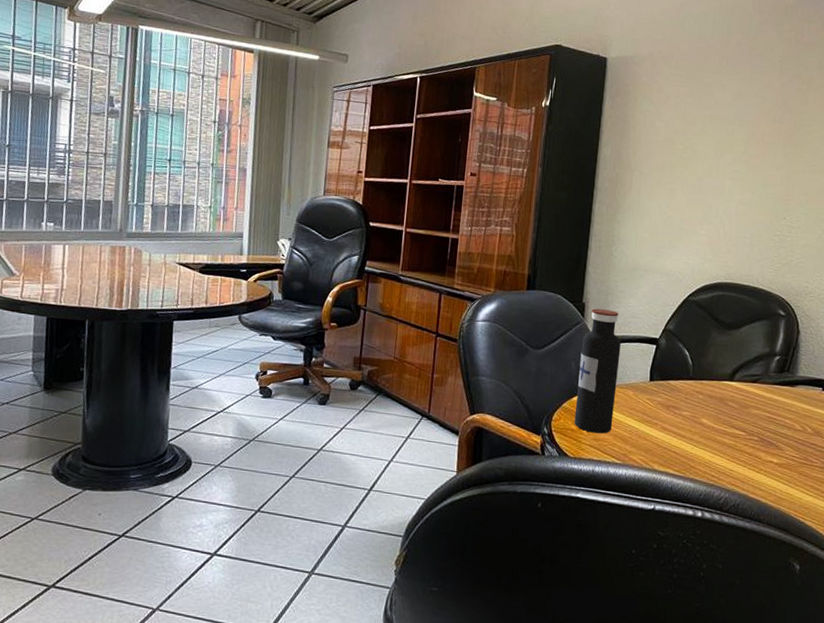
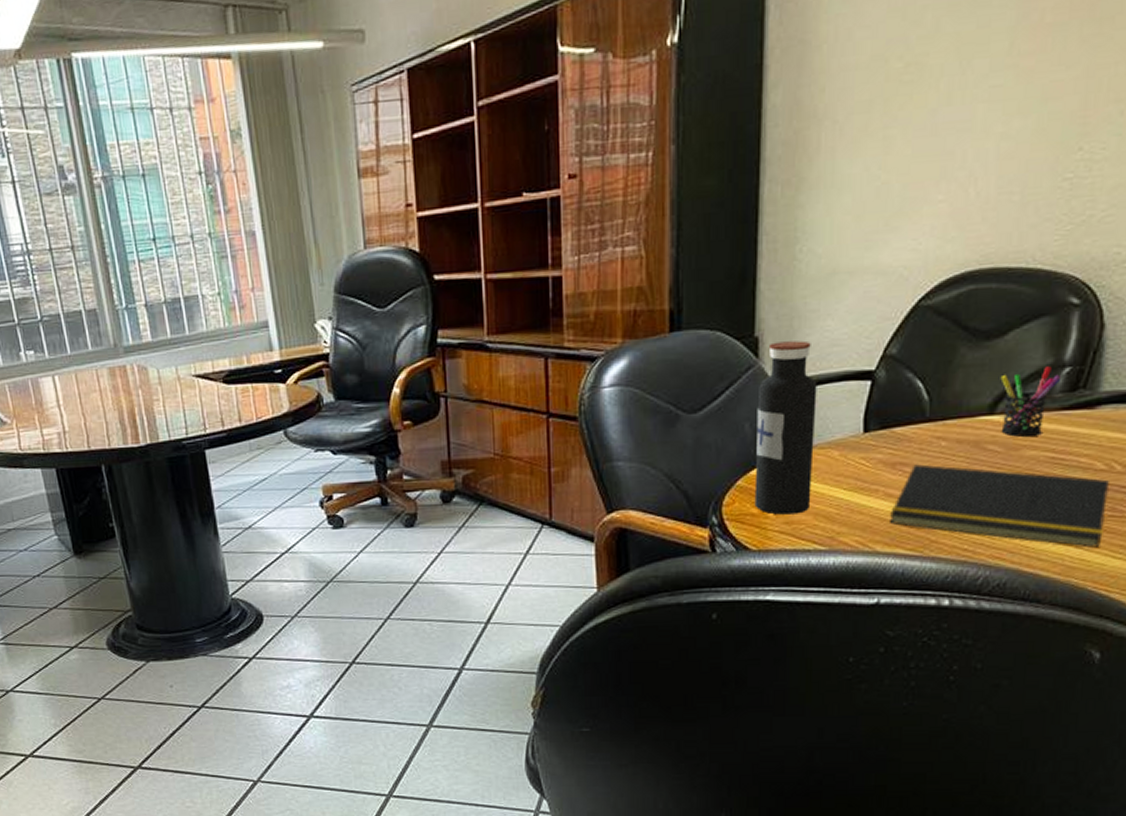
notepad: none [664,409,805,485] -> present [890,464,1111,548]
pen holder: none [737,353,774,400] -> present [1000,366,1062,437]

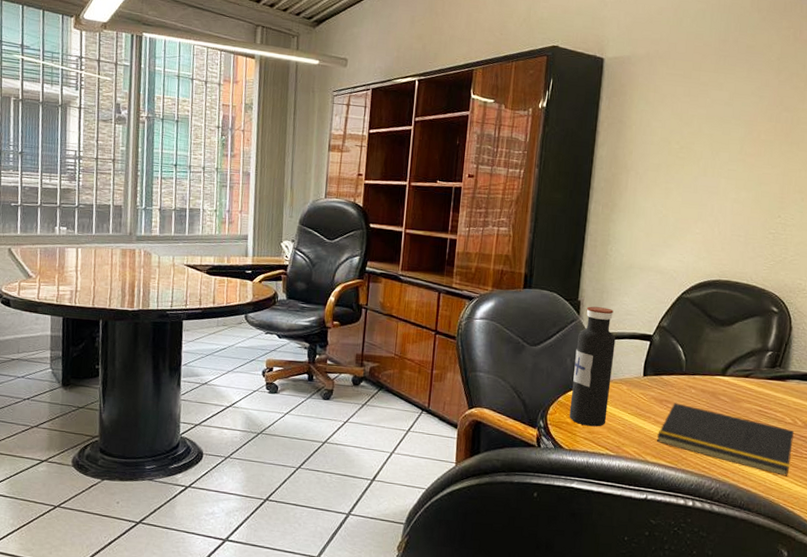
pen holder: present [1000,366,1062,437] -> none [729,349,766,394]

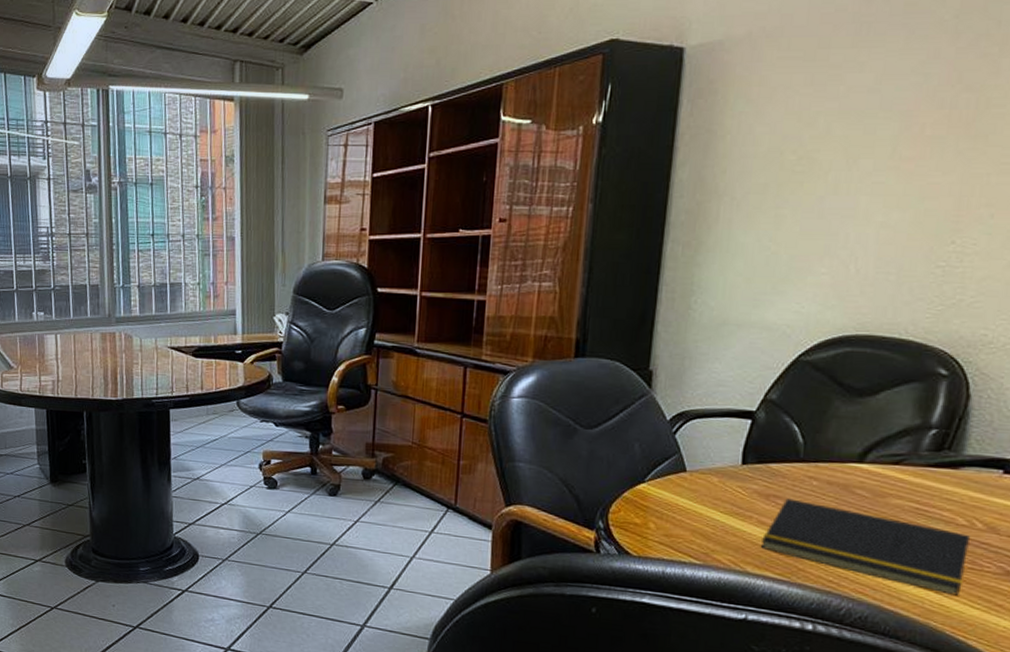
water bottle: present [569,306,616,427] -> none [638,377,702,529]

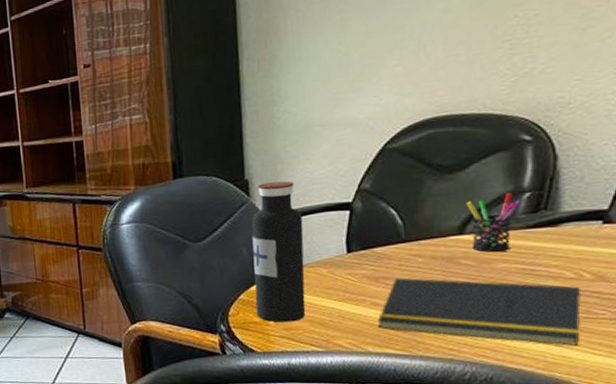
water bottle: none [638,377,702,529] -> present [252,181,306,323]
pen holder: none [869,426,928,487] -> present [466,192,523,253]

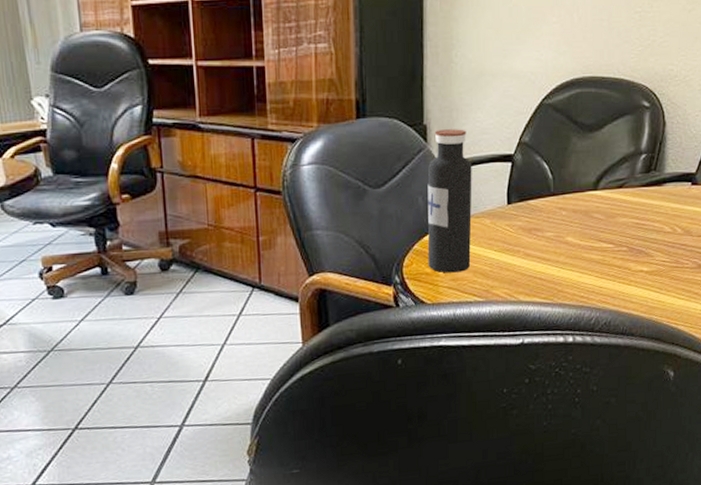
notepad: present [378,277,582,346] -> none [529,229,674,291]
pen holder: present [466,192,523,253] -> none [600,153,640,207]

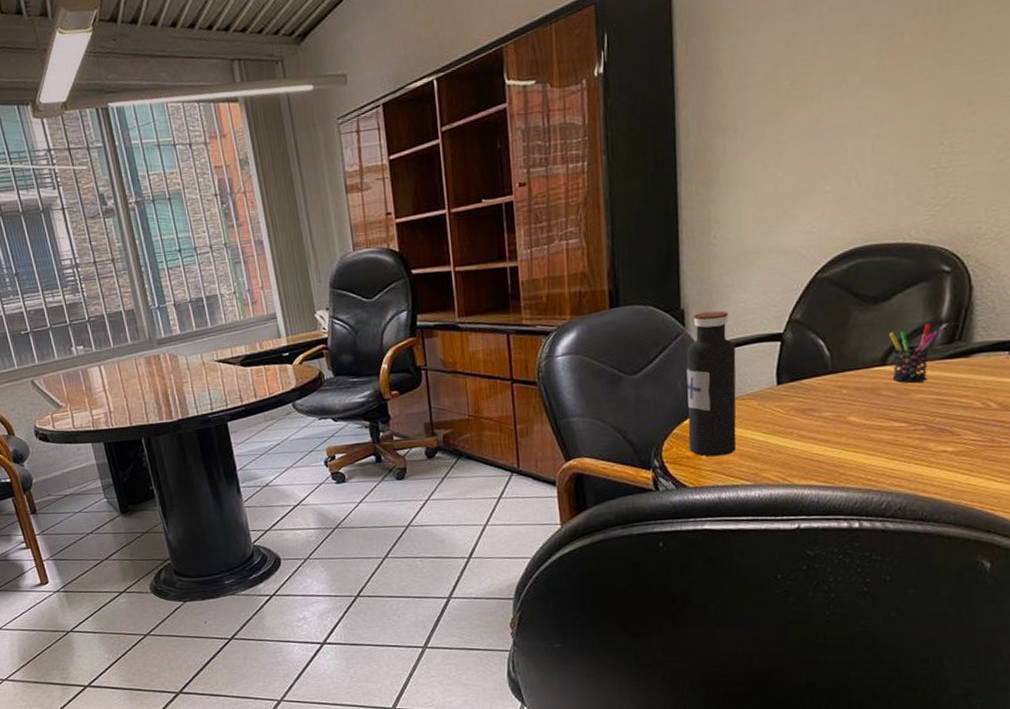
pen holder: none [600,153,640,207] -> present [888,323,940,383]

